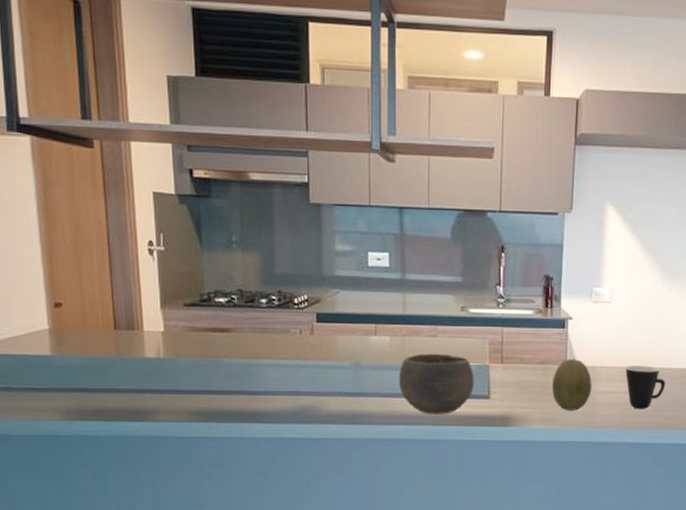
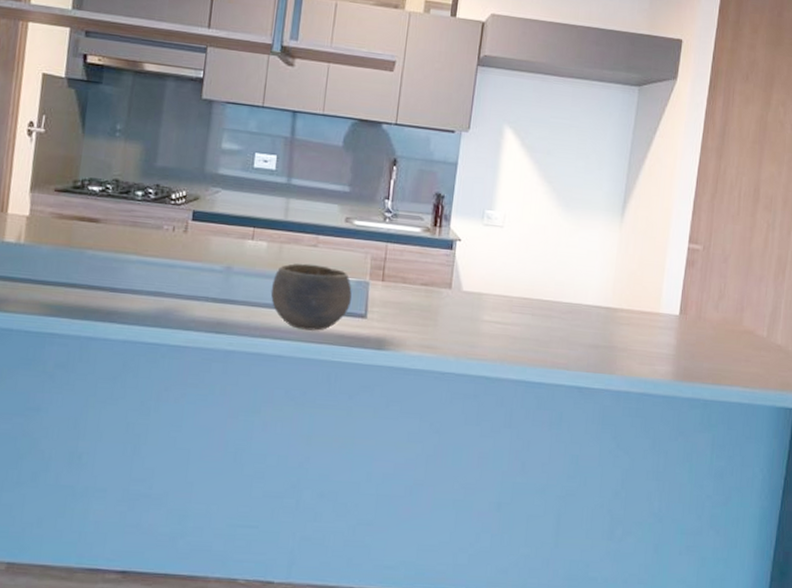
fruit: present [551,358,592,411] -> none [433,282,477,339]
mug: present [625,366,666,410] -> none [513,295,555,345]

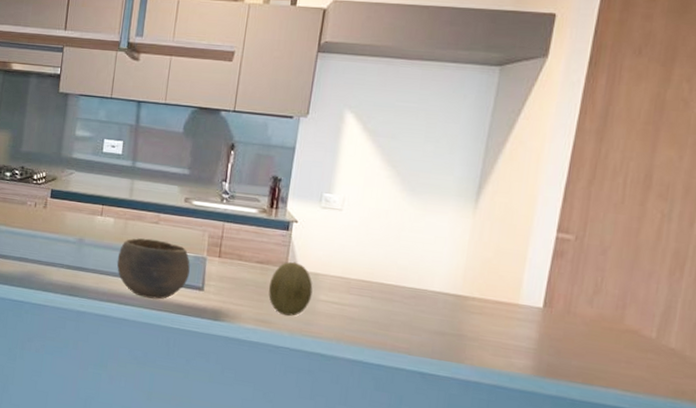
fruit: none [433,282,477,339] -> present [268,262,313,316]

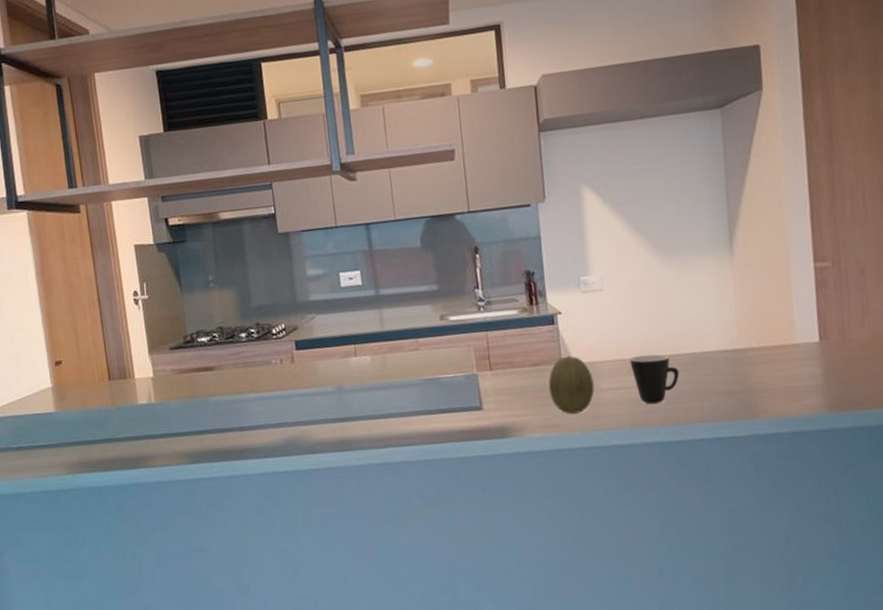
bowl: present [116,238,190,300] -> none [383,367,464,433]
mug: none [350,277,397,327] -> present [629,354,680,405]

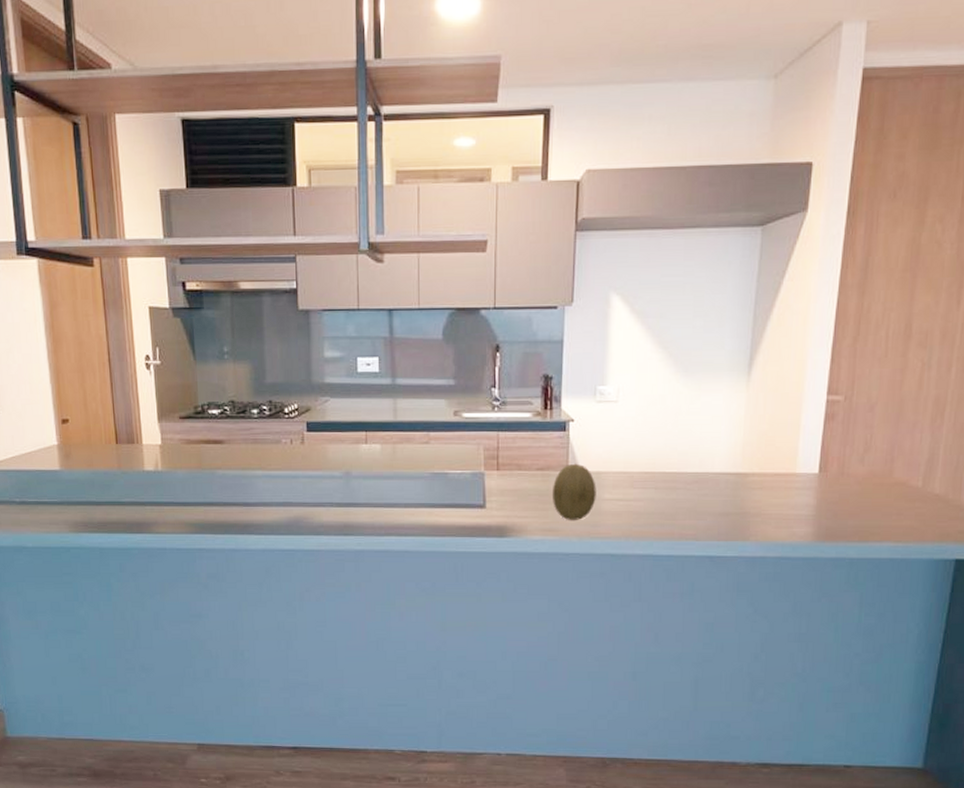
mug: present [629,354,680,405] -> none [634,470,680,518]

